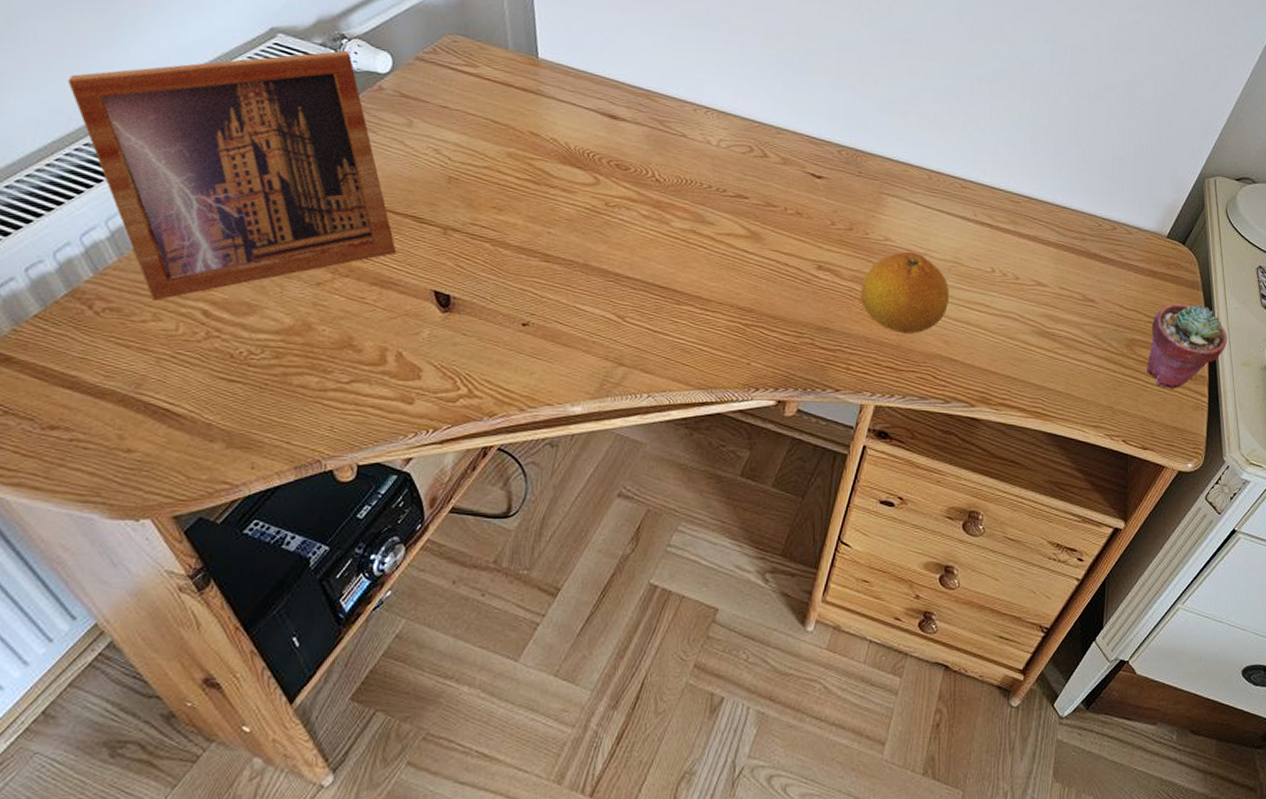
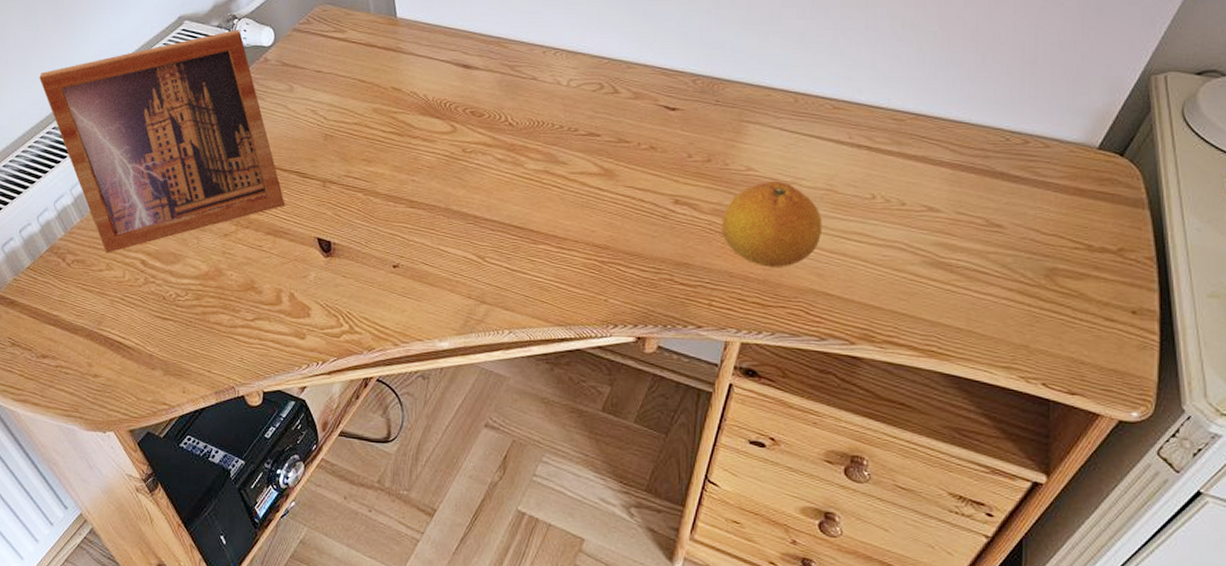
potted succulent: present [1147,304,1228,389] -> none [1073,225,1187,325]

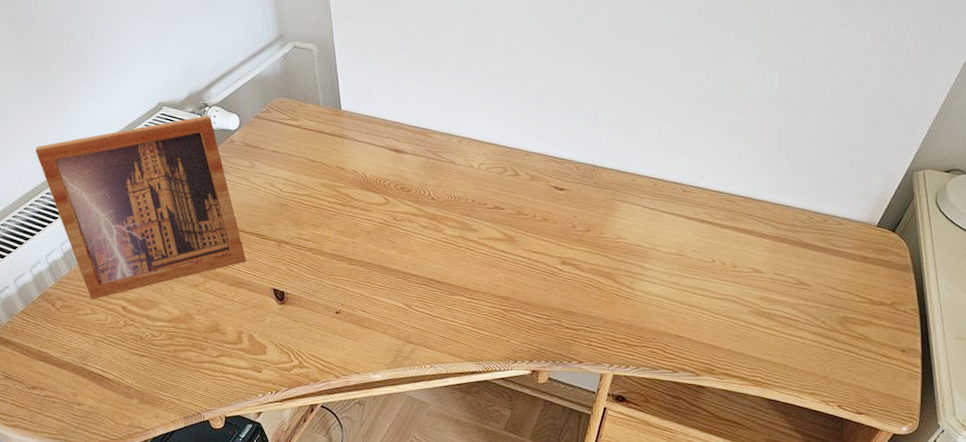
fruit: present [722,180,823,267] -> none [598,247,675,315]

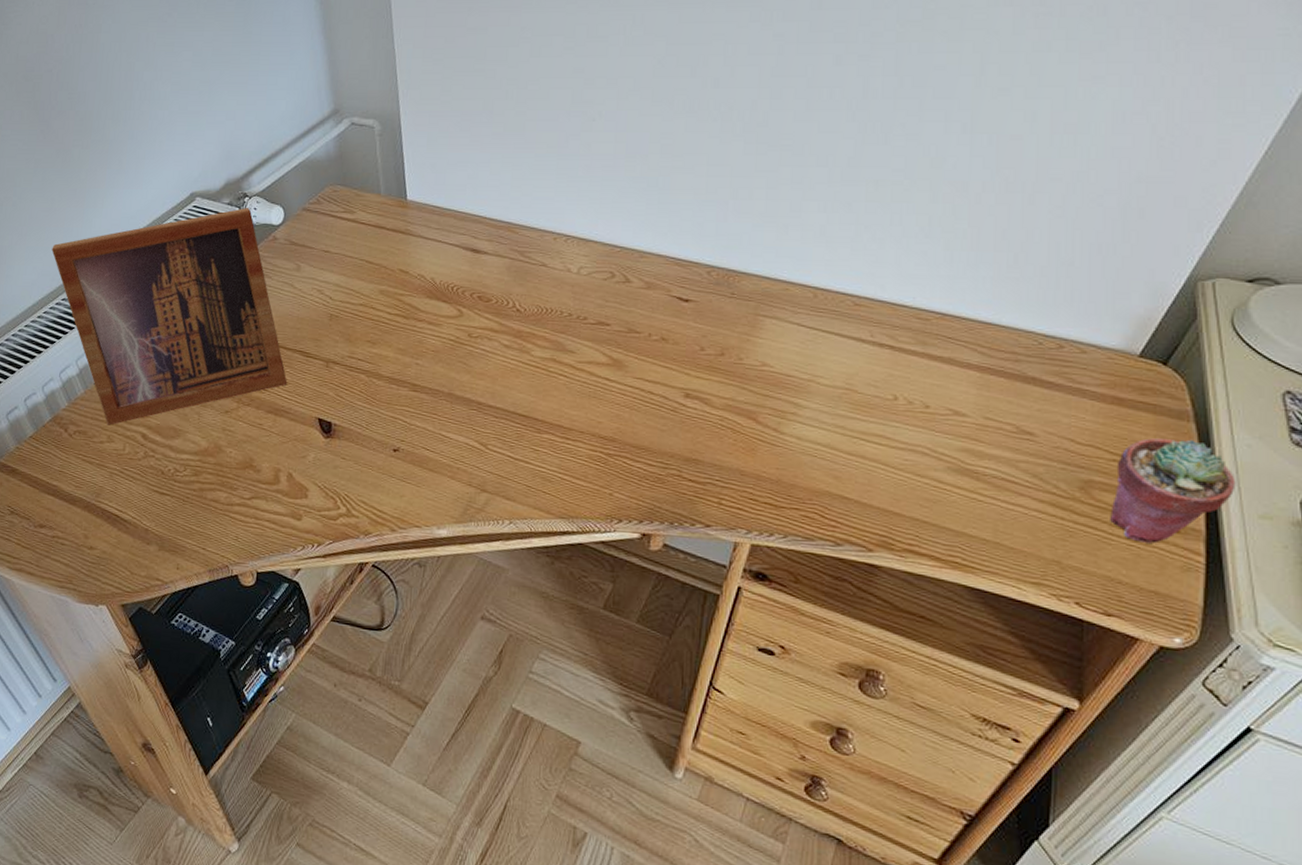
potted succulent: none [860,285,940,360] -> present [1110,438,1236,543]

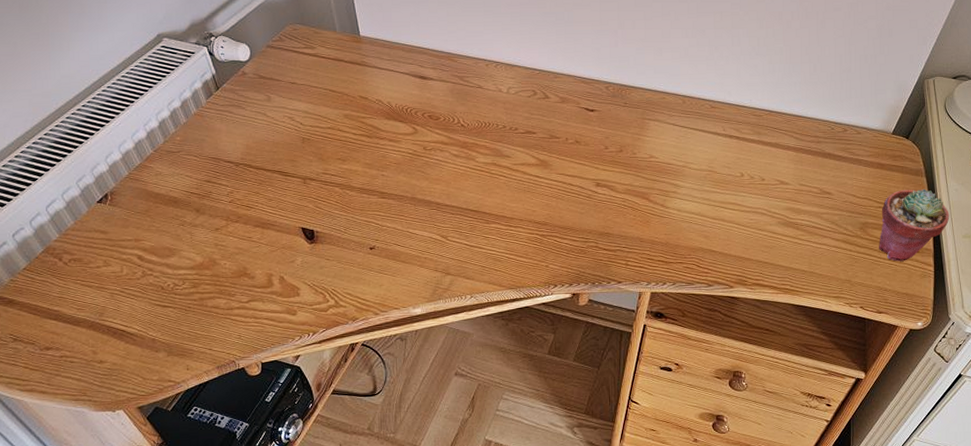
picture frame: present [51,208,288,425] -> none [21,47,270,251]

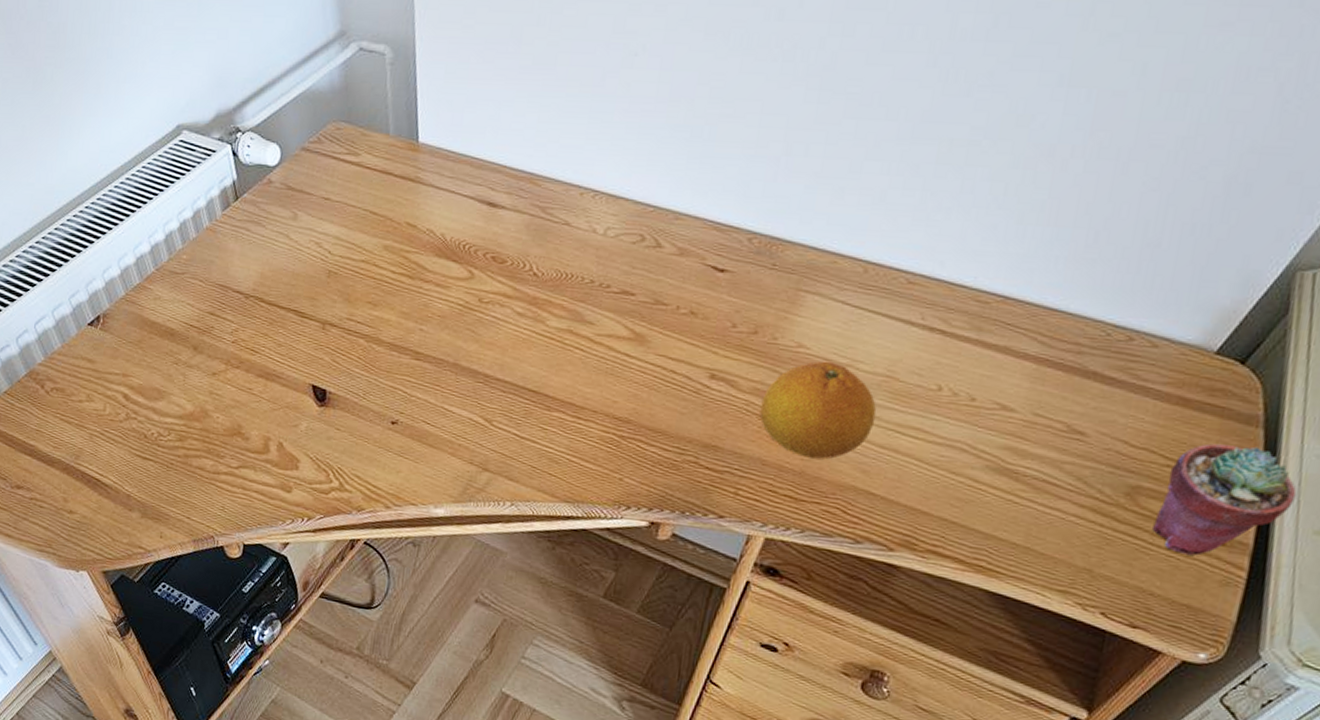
fruit: none [633,165,707,233] -> present [759,361,877,460]

